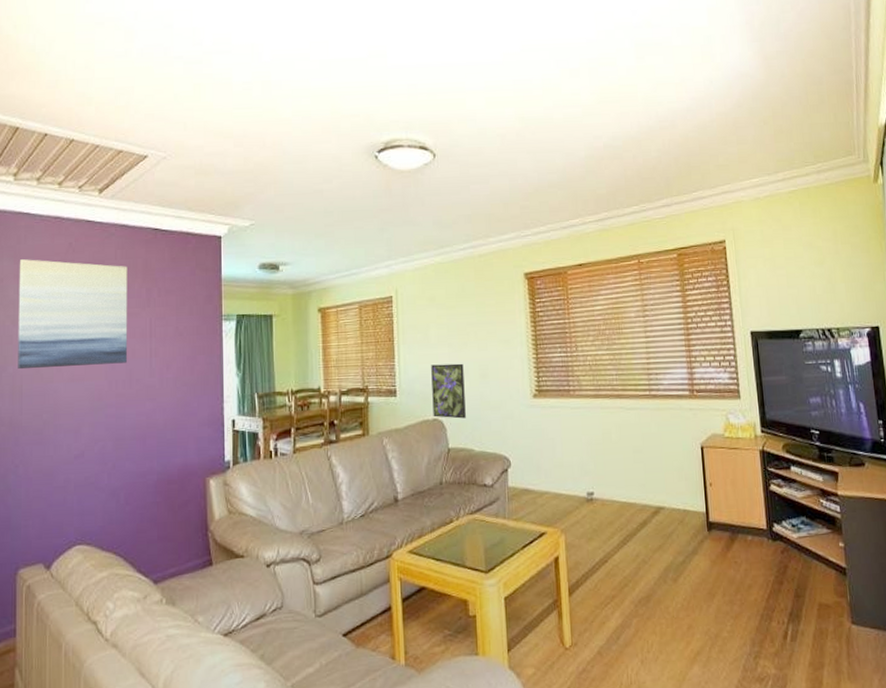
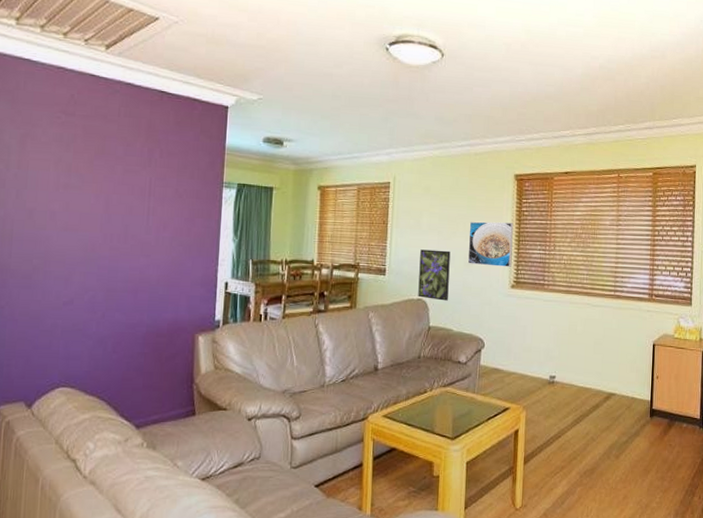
wall art: present [18,259,128,370] -> none [9,105,131,218]
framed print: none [480,326,531,376] -> present [467,221,514,267]

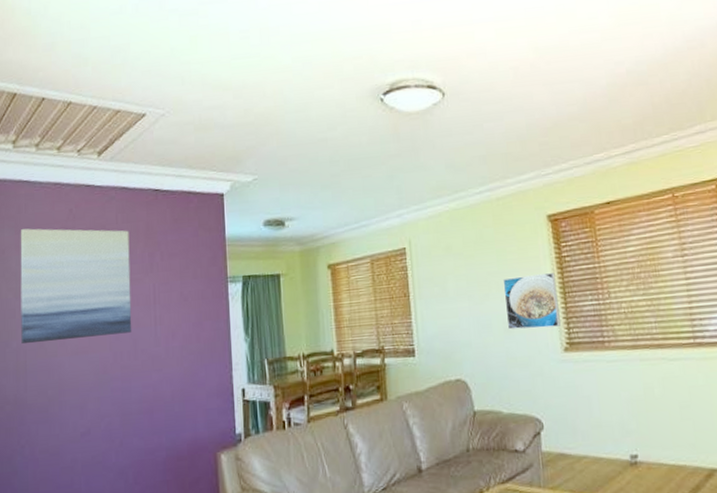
wall art: none [9,105,131,218] -> present [20,228,132,344]
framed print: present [418,249,451,301] -> none [451,317,491,378]

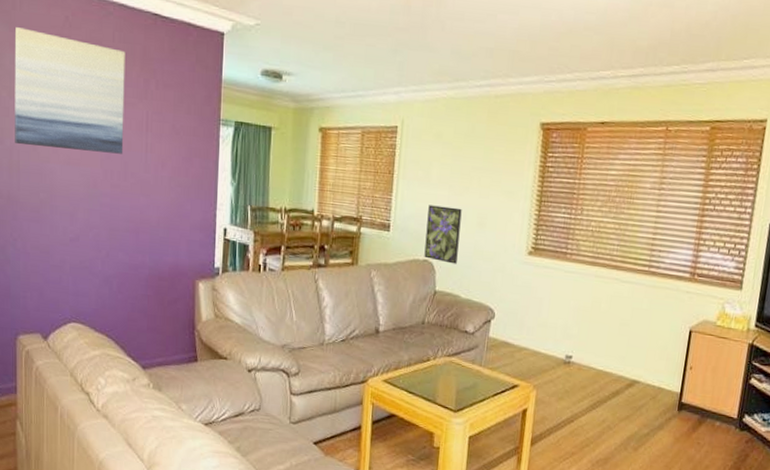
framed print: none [451,317,491,378] -> present [424,205,462,264]
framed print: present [502,273,561,330] -> none [481,176,536,231]

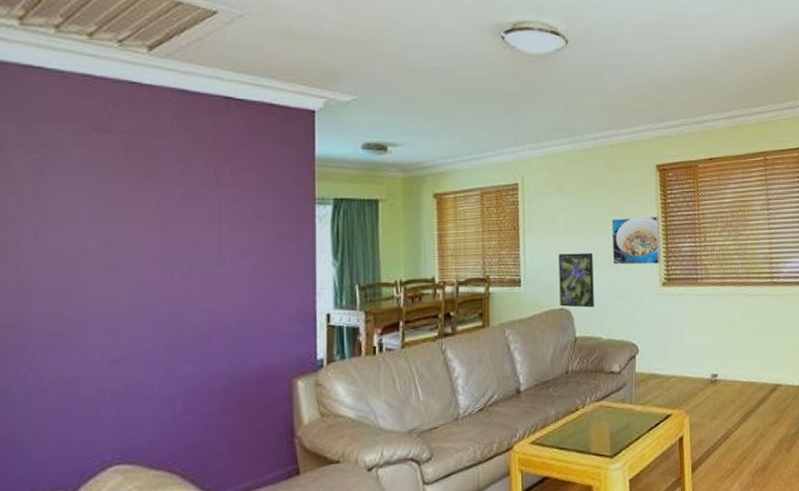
wall art: present [14,27,125,154] -> none [25,124,189,259]
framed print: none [481,176,536,231] -> present [611,217,661,265]

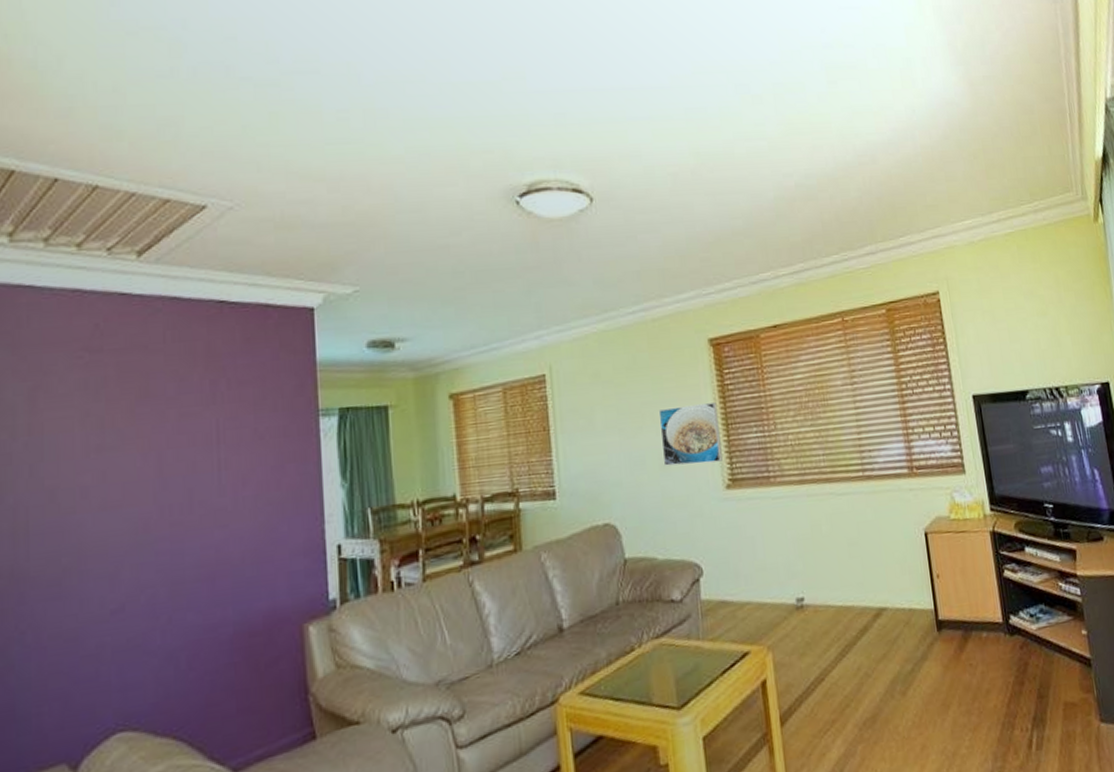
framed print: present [559,252,594,308] -> none [598,452,645,522]

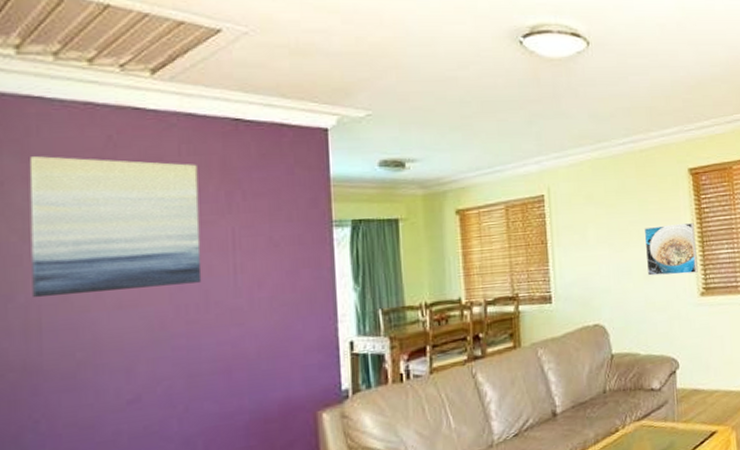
wall art: none [19,348,186,499] -> present [29,156,202,298]

